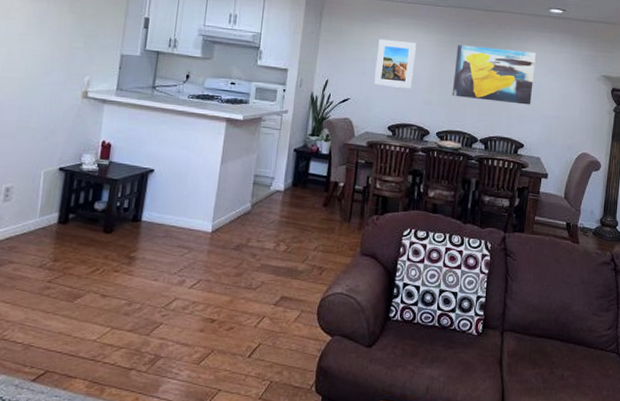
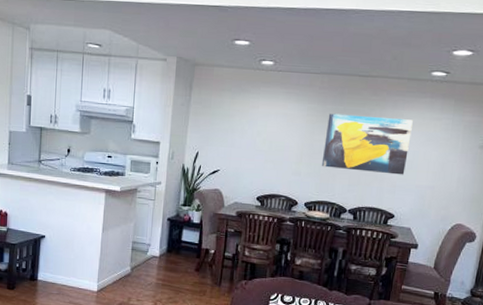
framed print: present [374,38,416,89] -> none [243,109,286,160]

